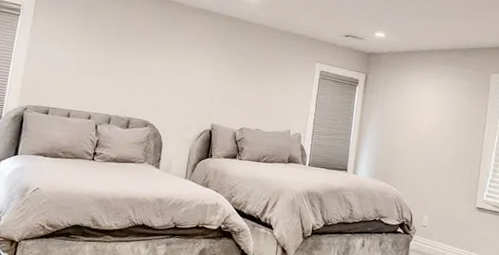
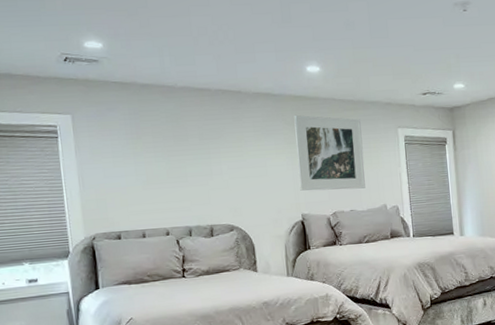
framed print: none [215,34,285,112] -> present [294,115,366,191]

